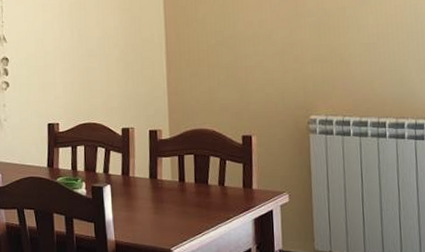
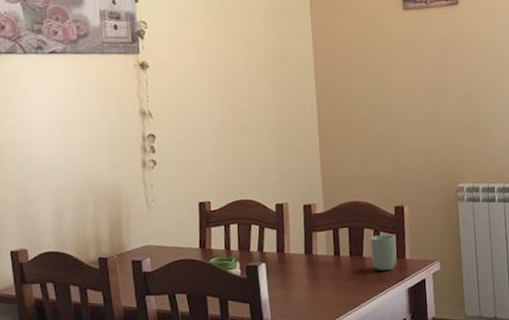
cup: none [215,164,244,200] -> present [369,234,397,271]

